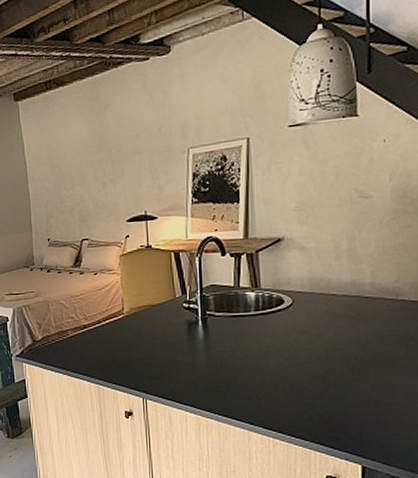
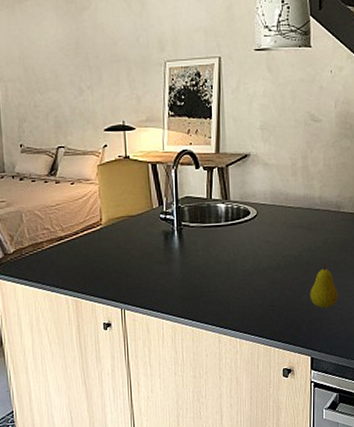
fruit: none [359,359,398,411] -> present [310,264,338,309]

